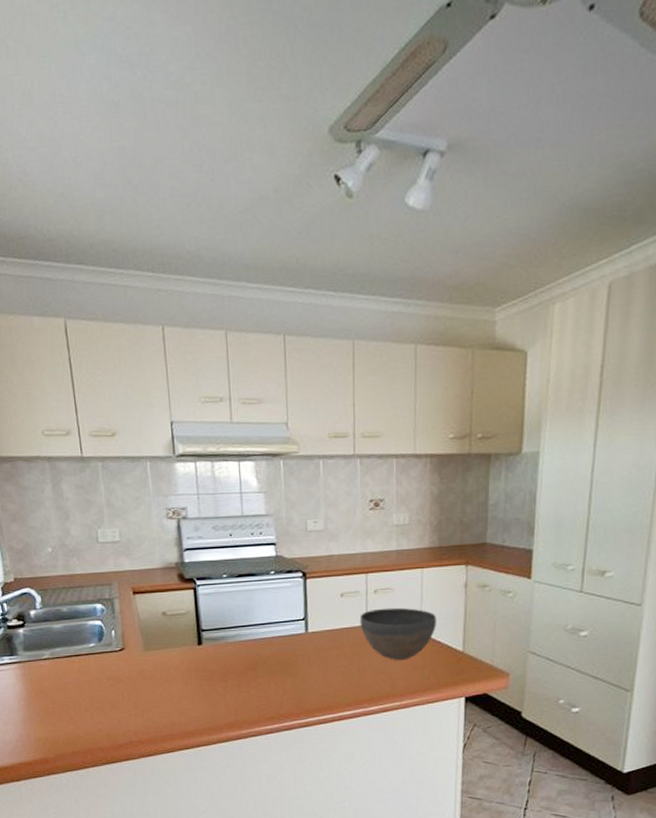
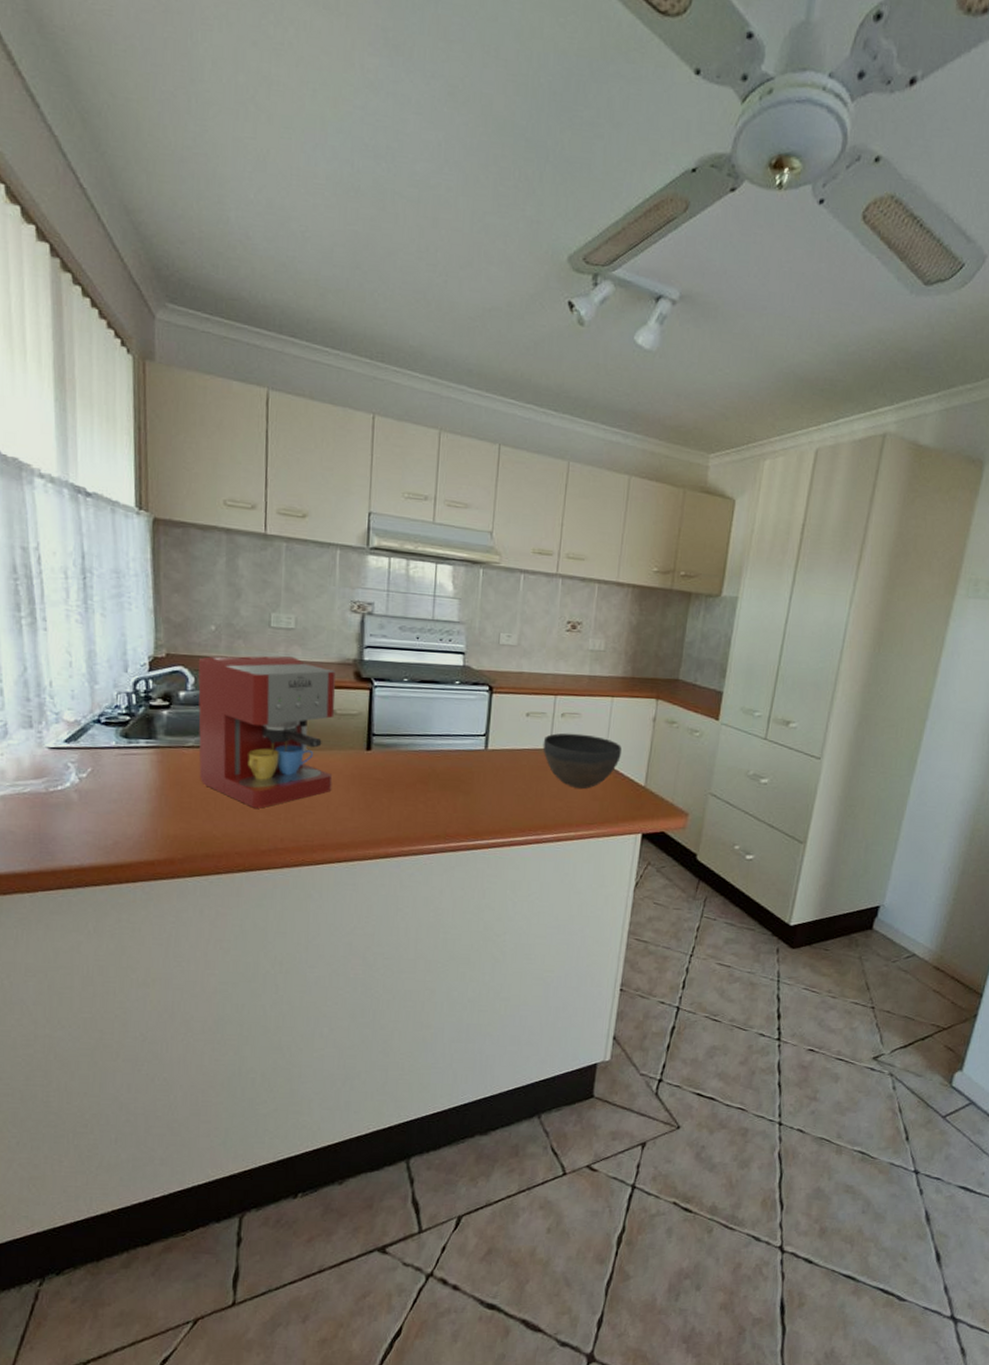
coffee maker: none [41,566,173,708] -> present [198,655,336,809]

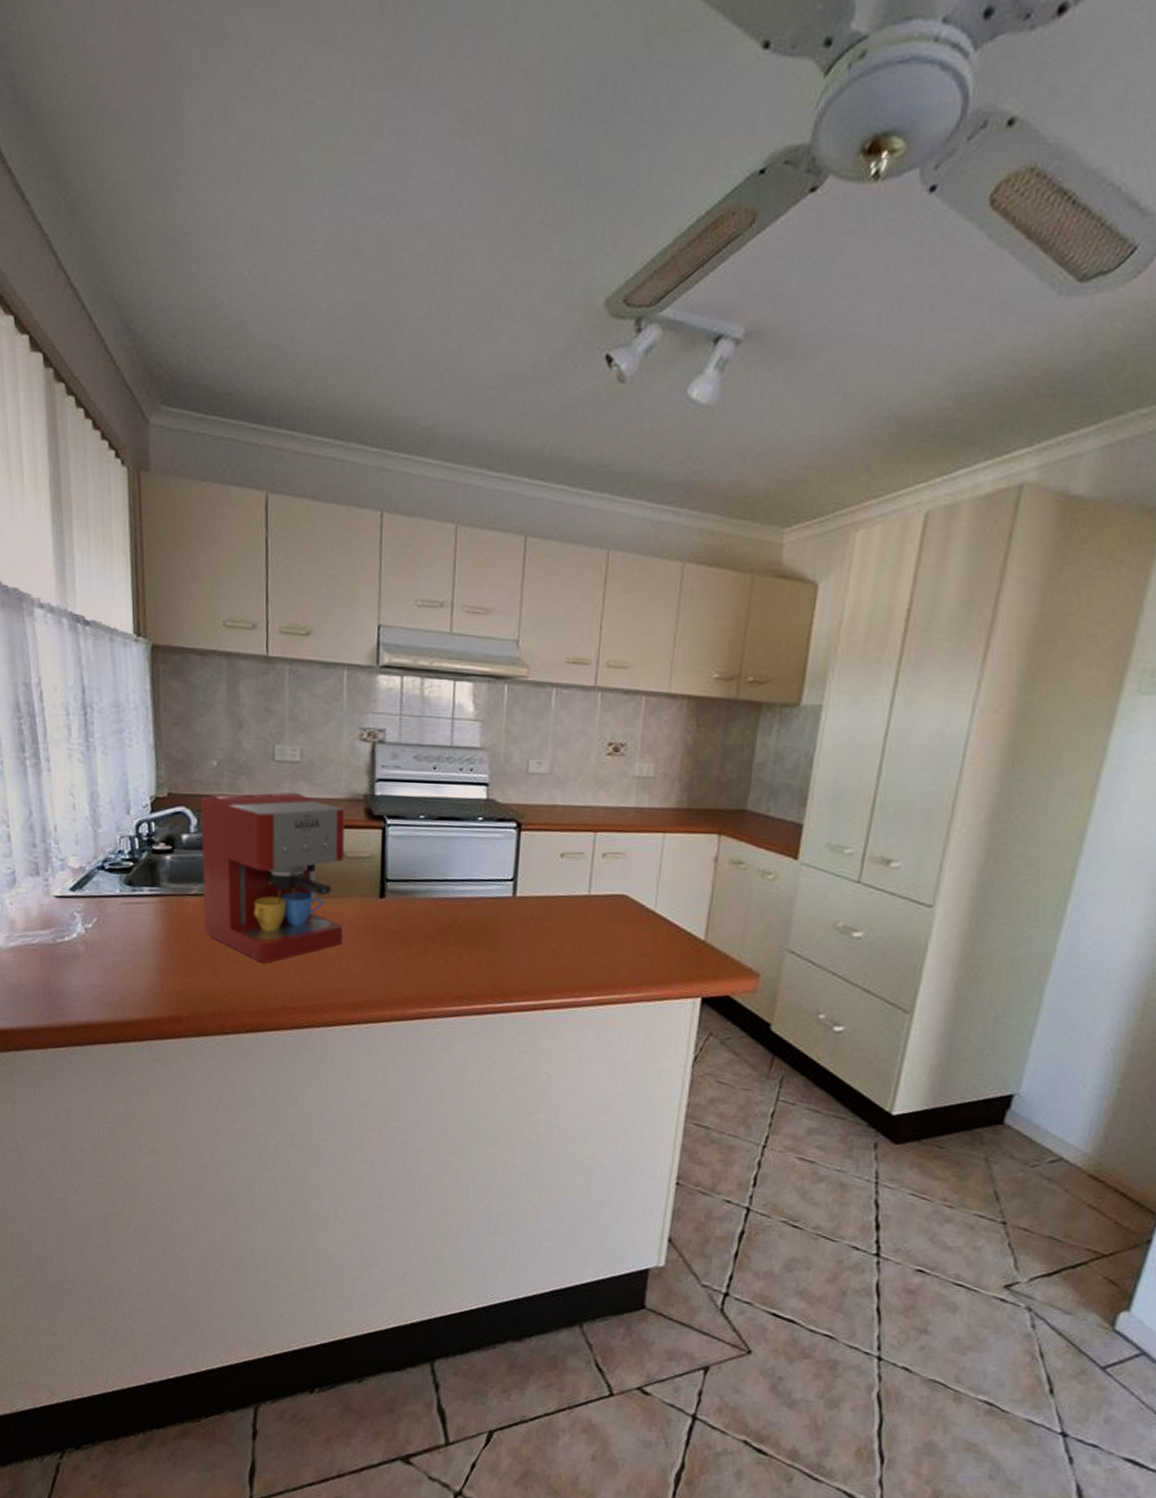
bowl: present [543,732,622,790] -> none [580,876,676,944]

